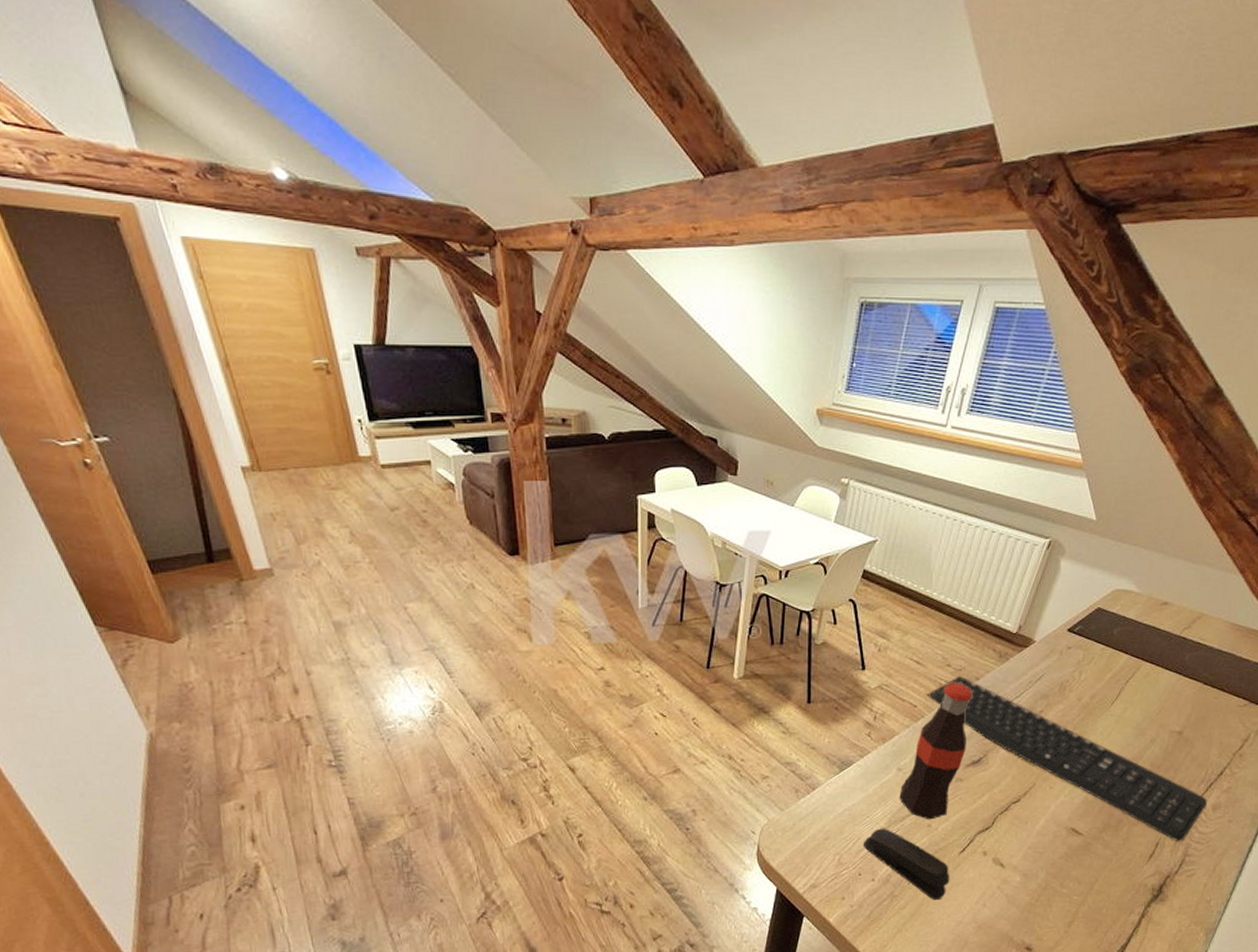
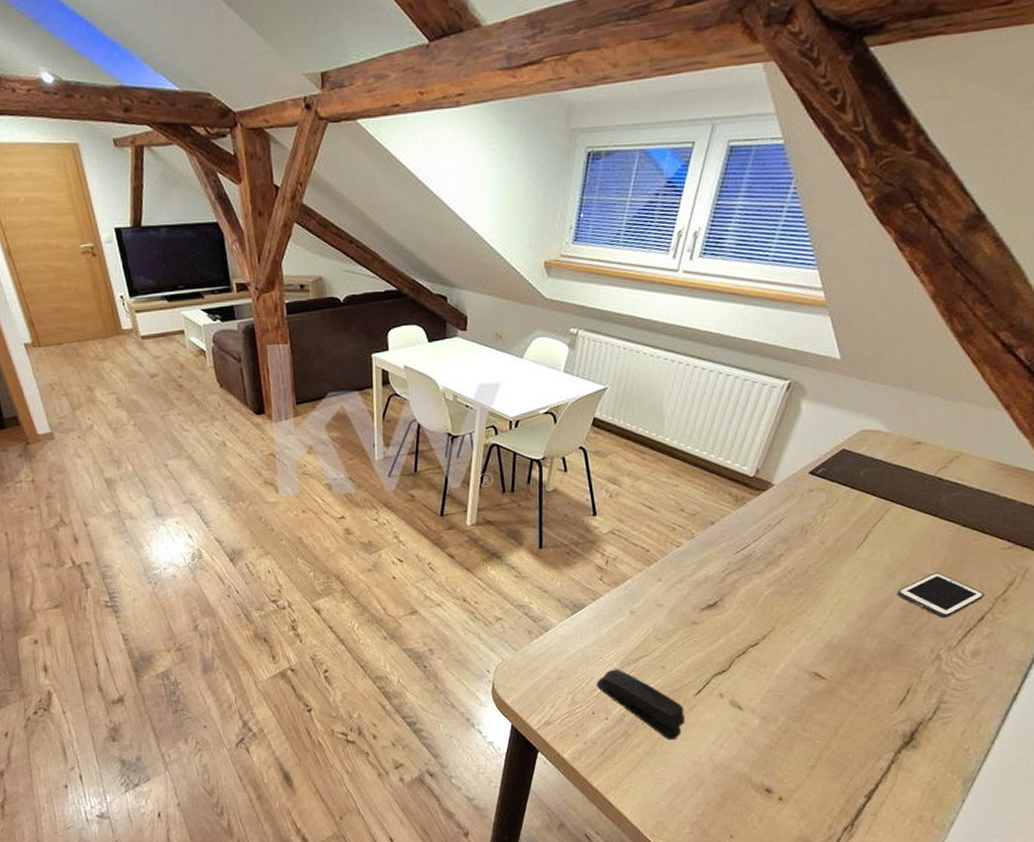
bottle: present [899,683,973,820] -> none [632,527,708,662]
keyboard: present [926,676,1207,842] -> none [659,521,965,689]
cell phone: none [1147,729,1224,773] -> present [897,572,985,618]

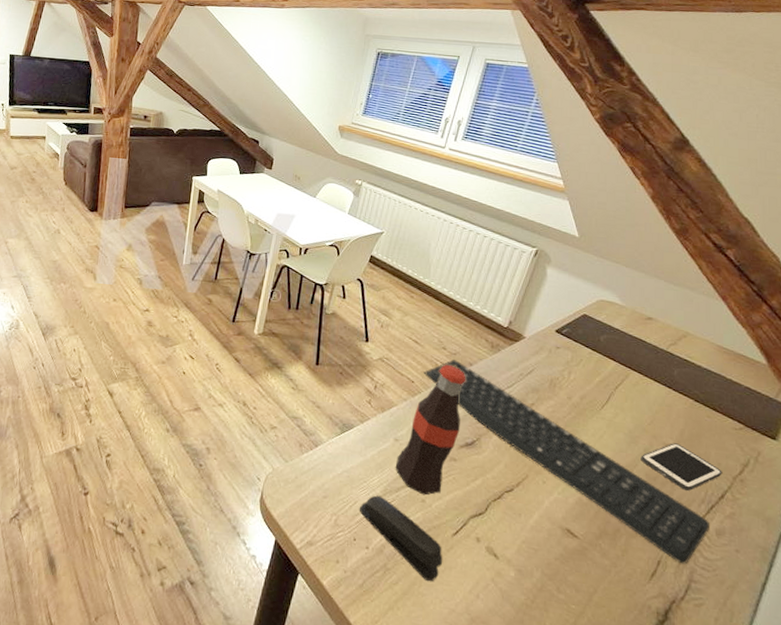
bottle: none [632,527,708,662] -> present [395,365,466,495]
keyboard: none [659,521,965,689] -> present [423,360,709,565]

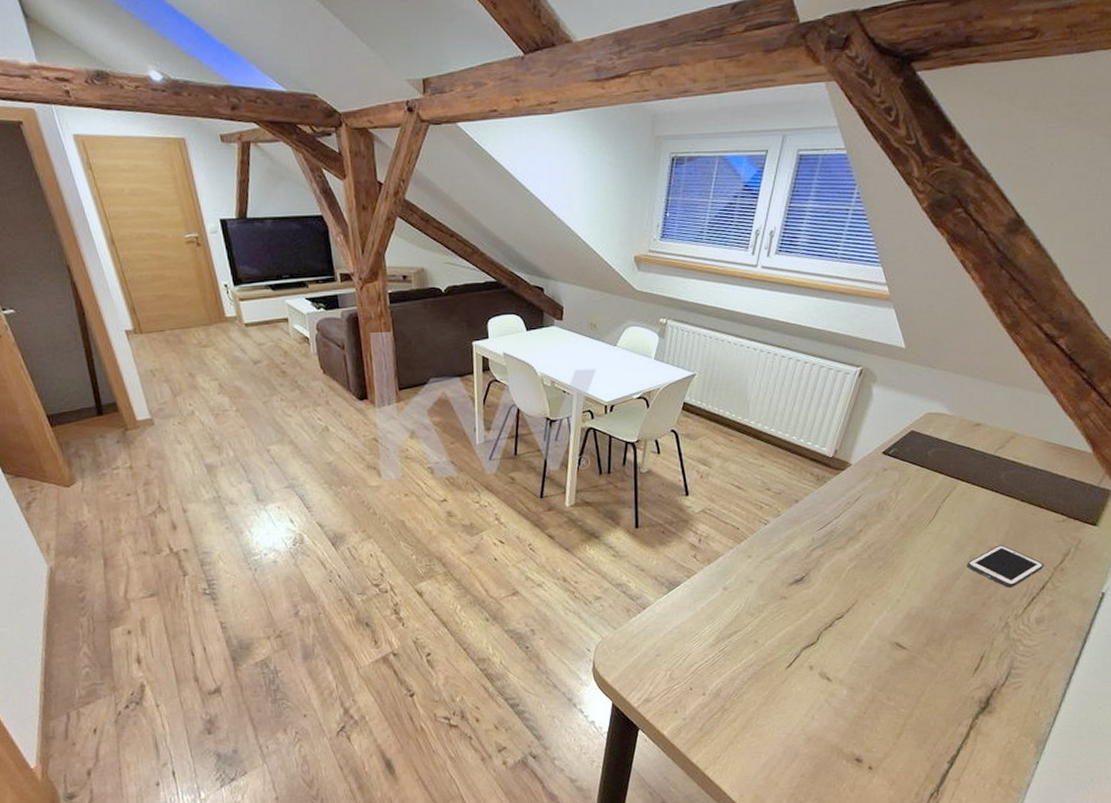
stapler: present [360,495,443,582] -> none [694,644,778,714]
bottle: present [395,365,466,495] -> none [726,505,793,637]
keyboard: present [423,360,709,565] -> none [748,499,1030,655]

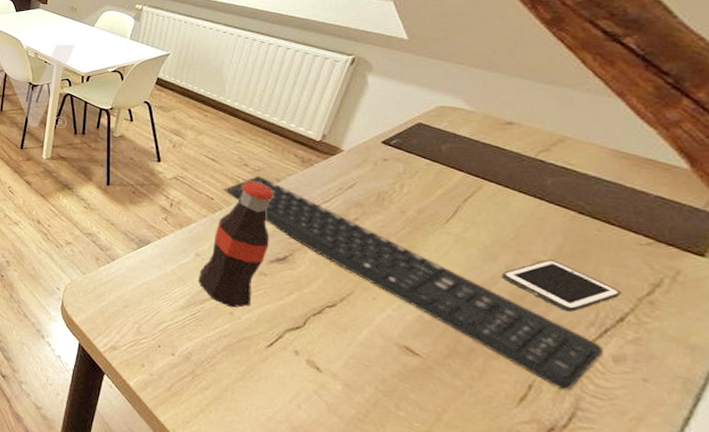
bottle: none [726,505,793,637] -> present [198,181,274,308]
keyboard: none [748,499,1030,655] -> present [223,176,603,391]

